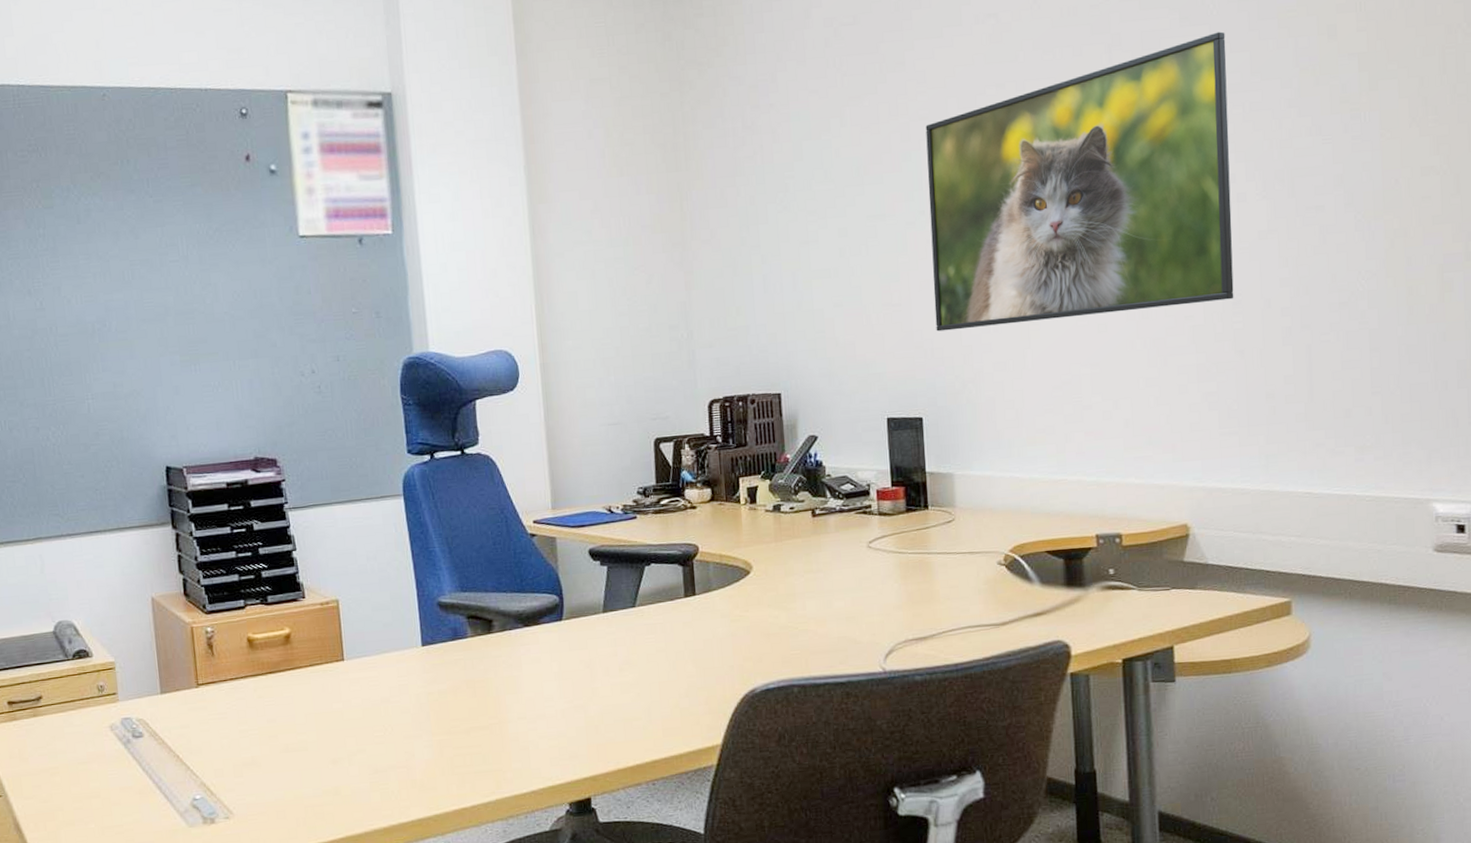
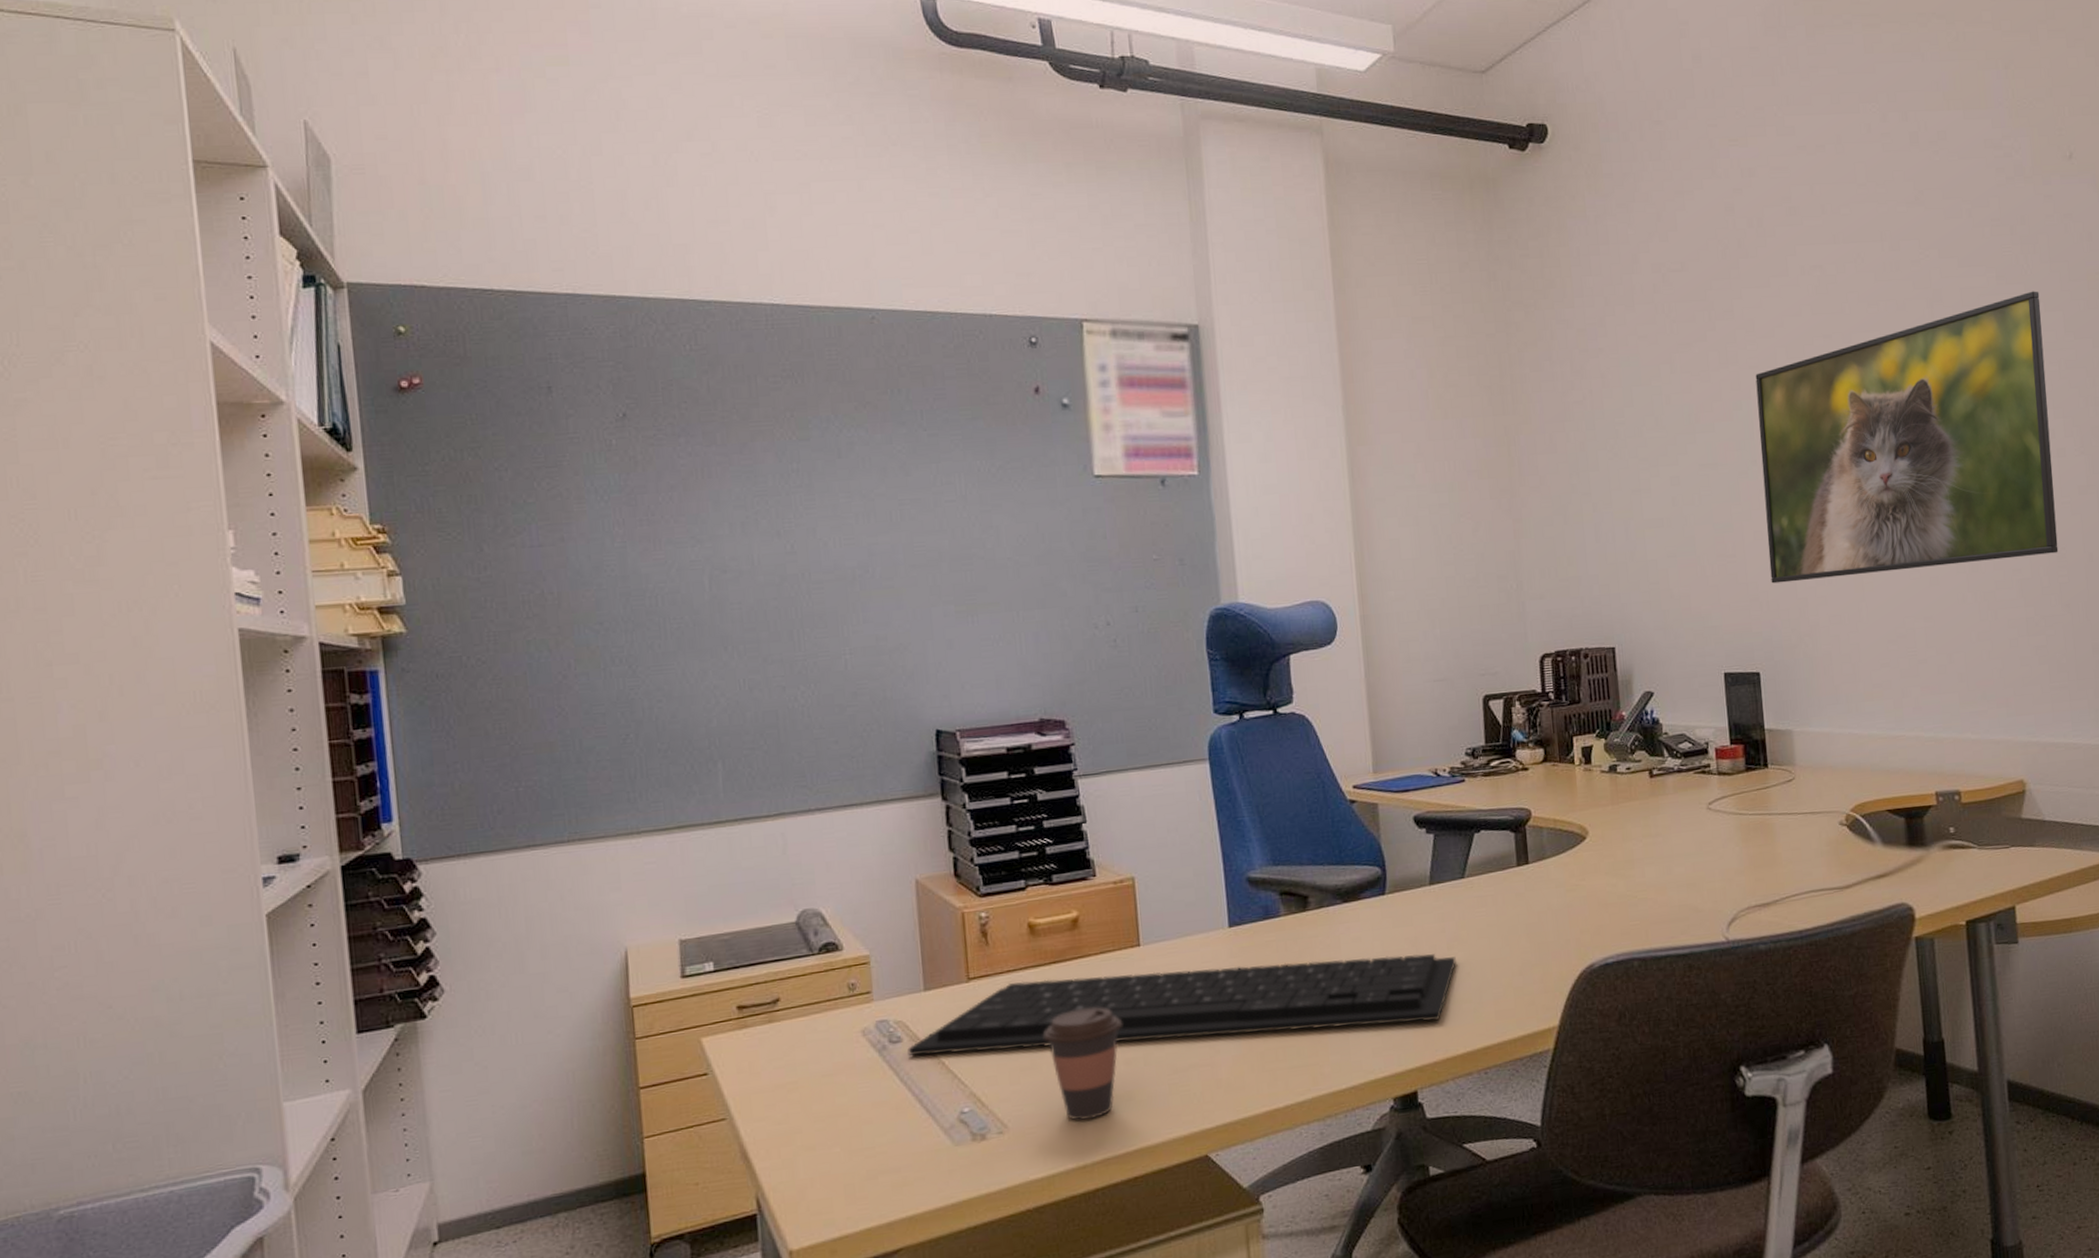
keyboard: none [148,675,627,749] -> present [908,954,1456,1056]
coffee cup: none [262,713,329,810] -> present [1043,1007,1122,1120]

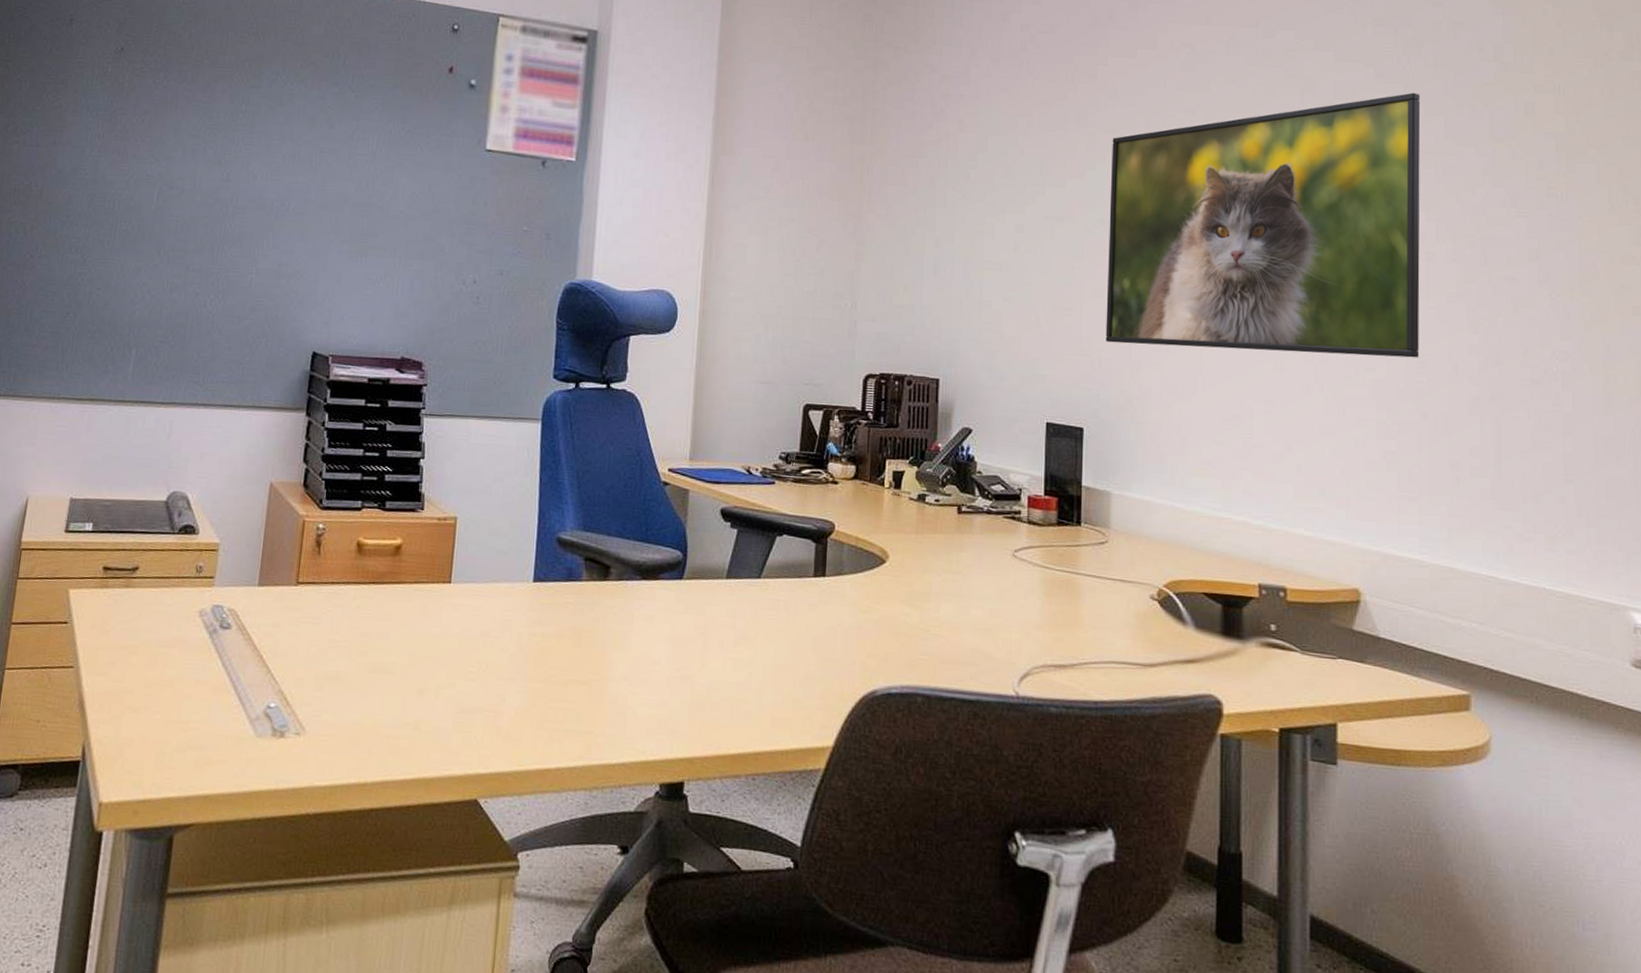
keyboard: present [908,954,1456,1056] -> none [233,593,741,715]
coffee cup: present [1043,1007,1122,1120] -> none [351,631,422,740]

